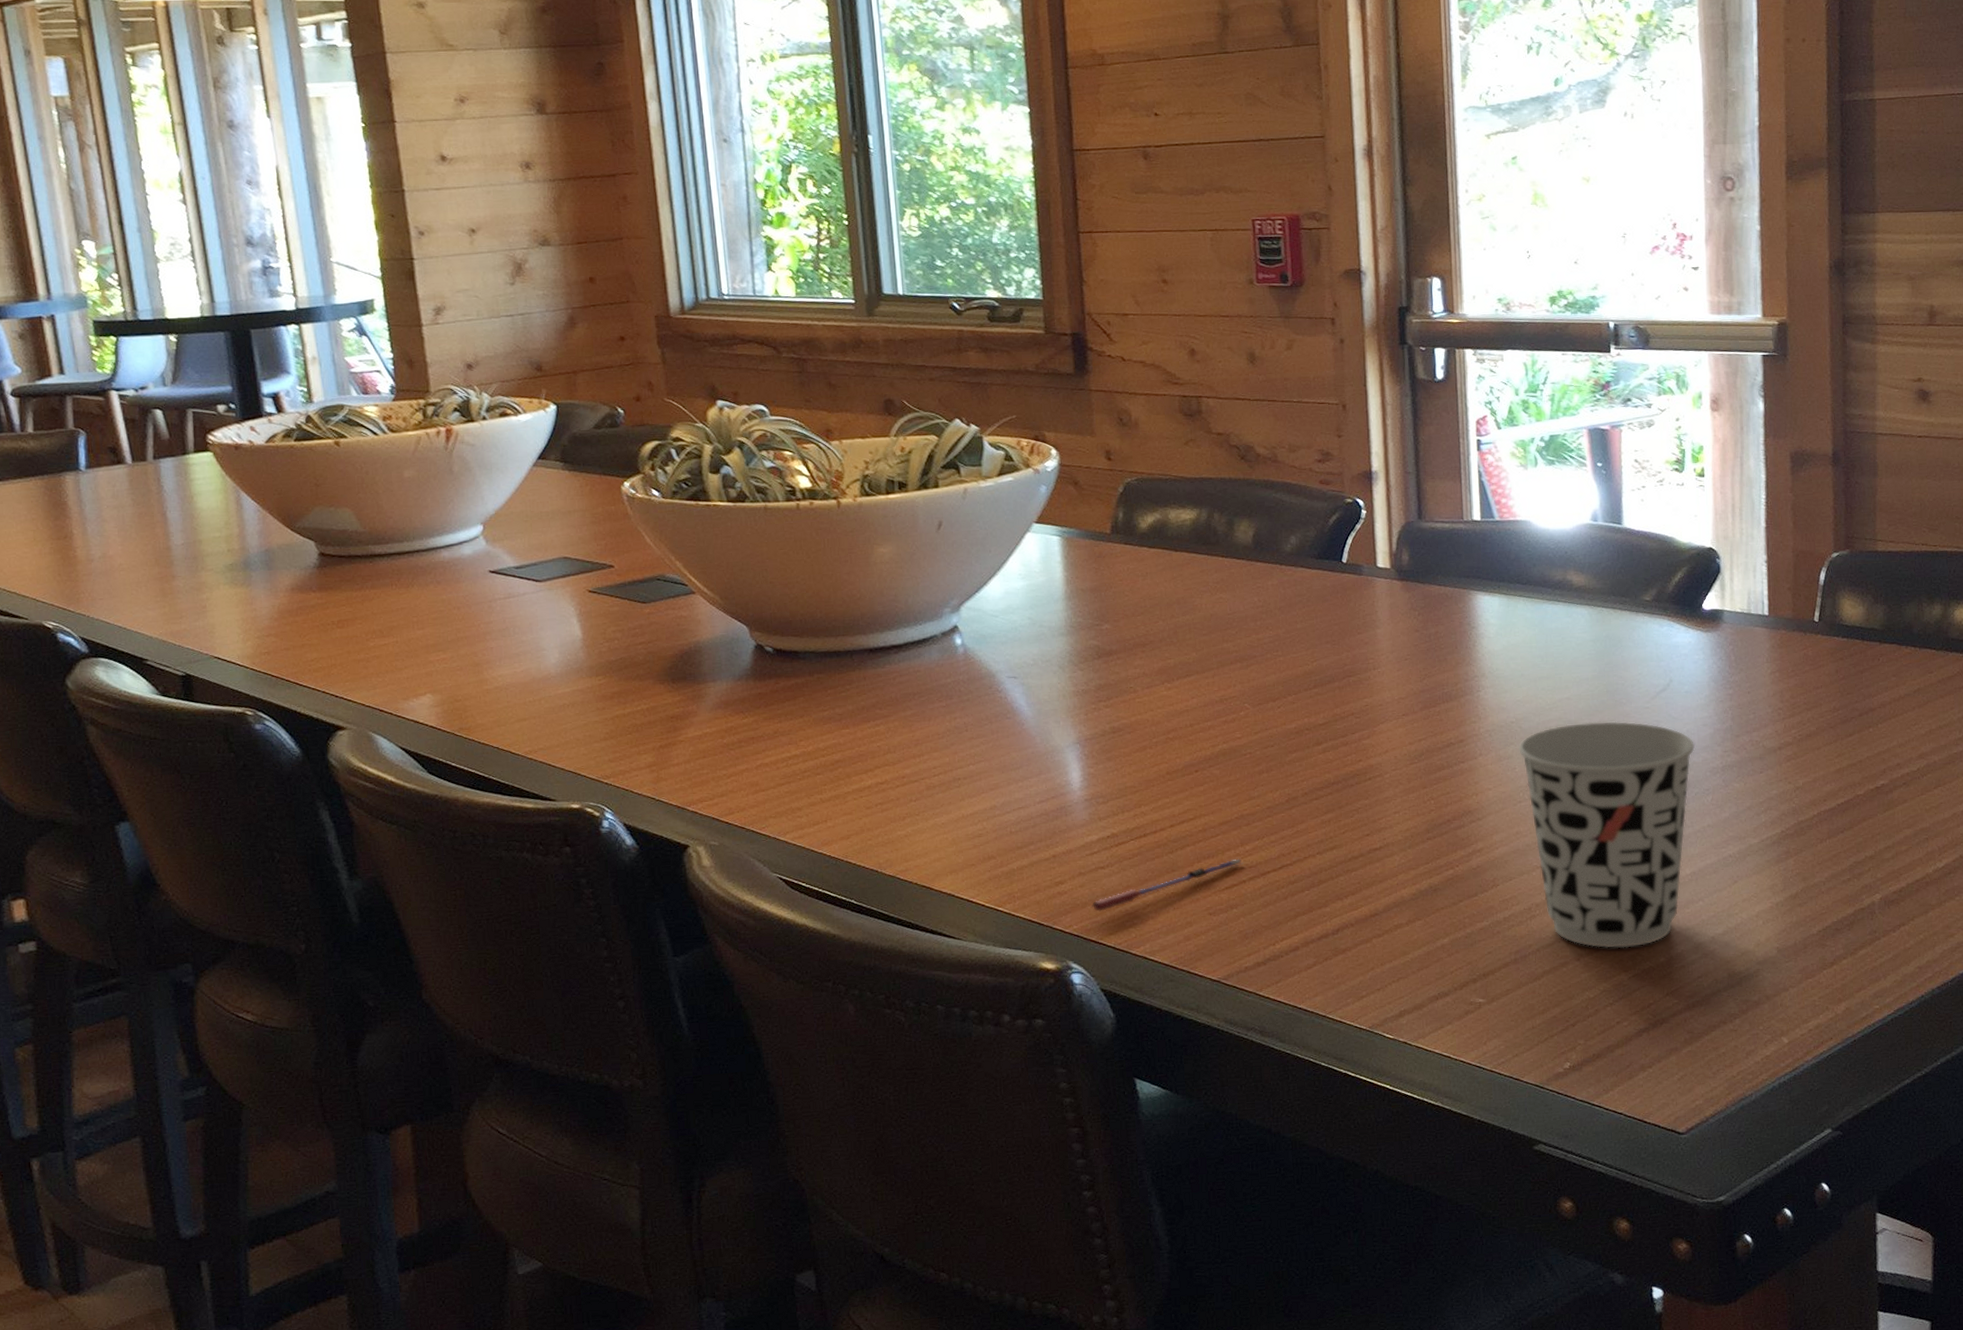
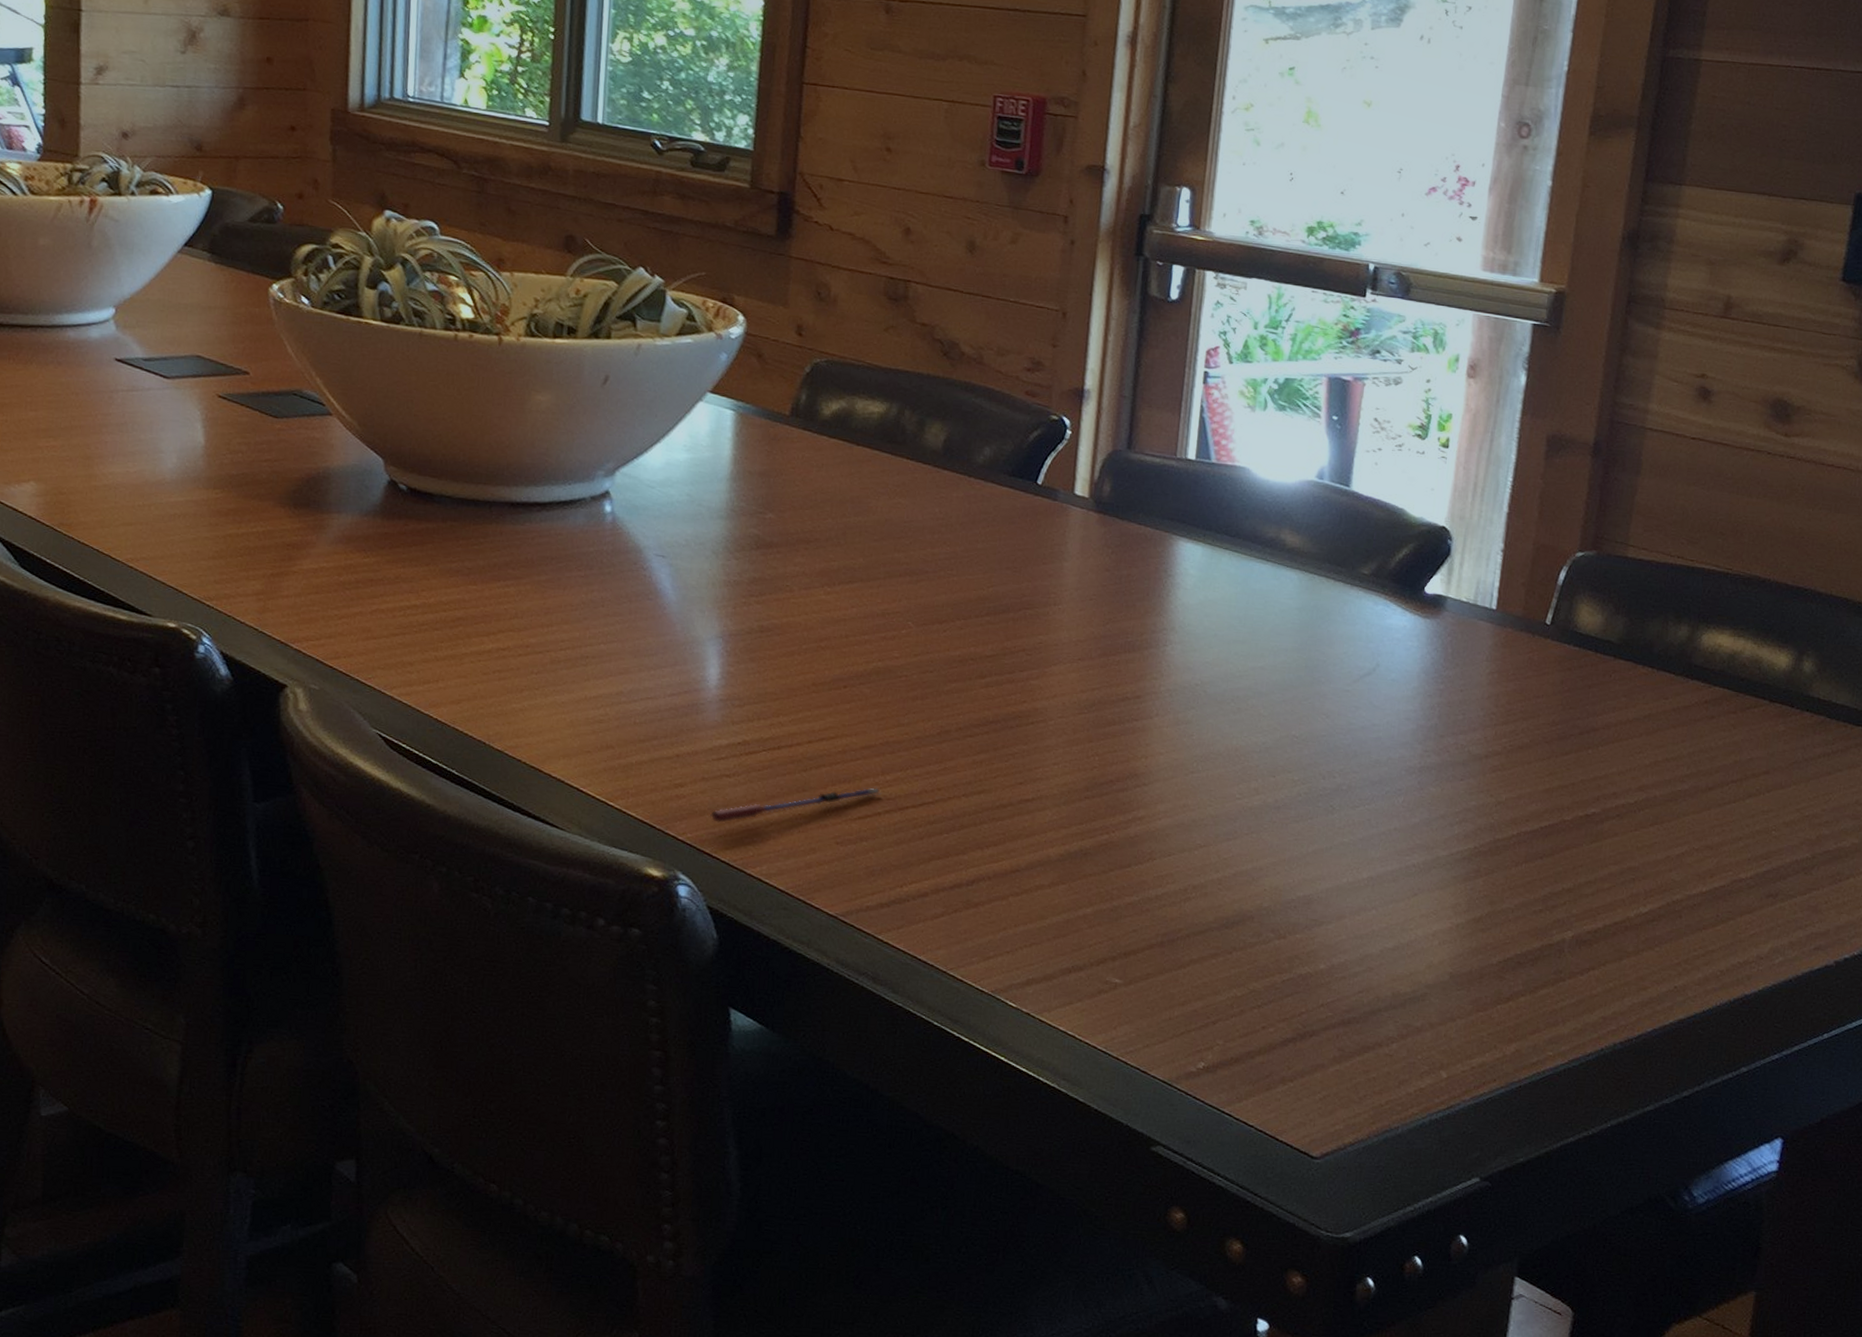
cup: present [1519,721,1696,949] -> none [1199,696,1394,949]

